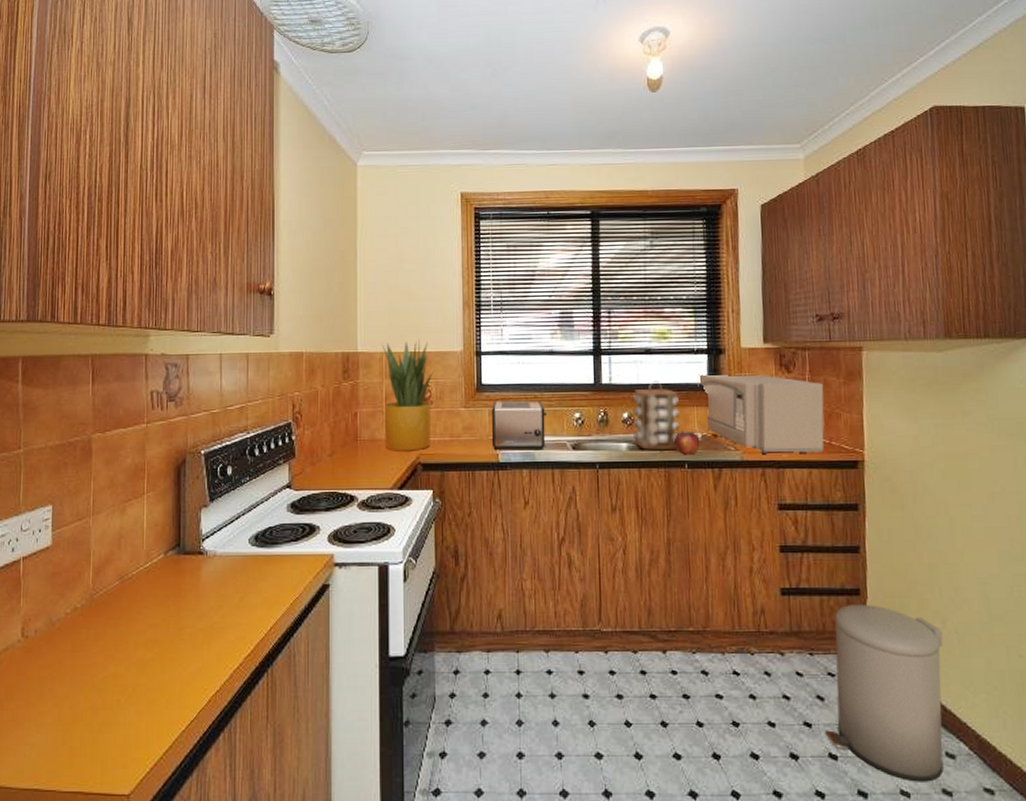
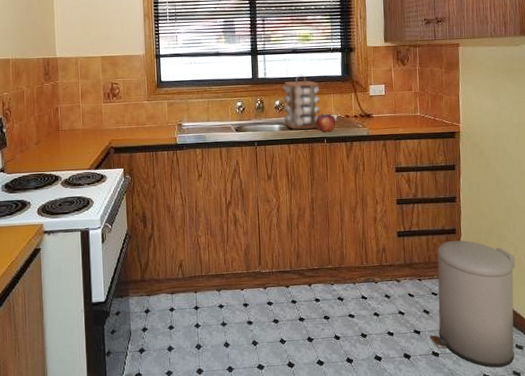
planter: present [382,338,435,451] -> none [77,44,122,139]
toaster: present [491,400,548,451] -> none [170,93,215,134]
microwave: present [697,373,824,456] -> none [333,66,430,130]

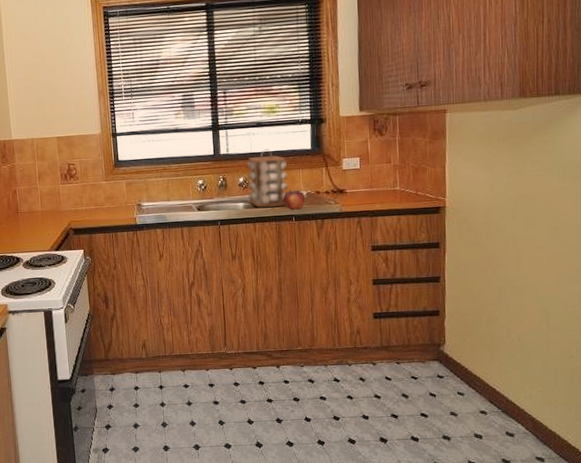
pedal bin: present [429,240,516,368] -> none [408,322,508,455]

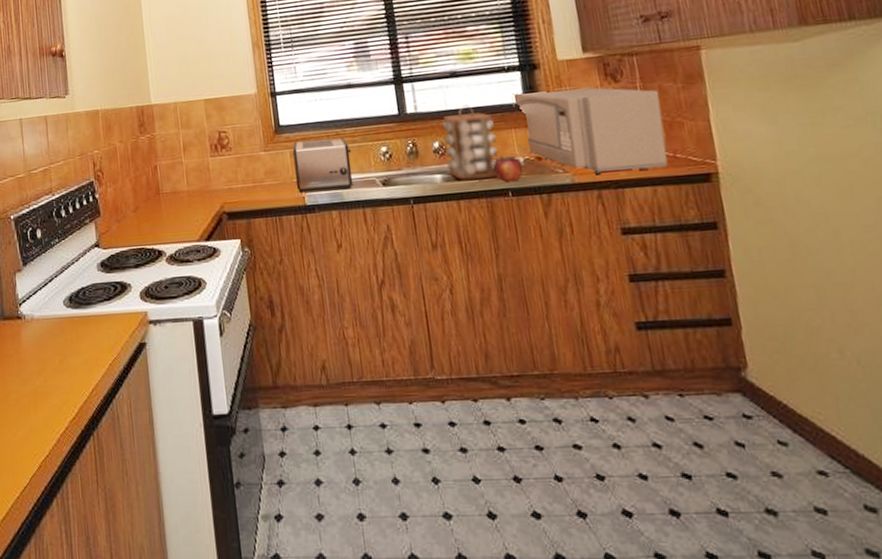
toaster: none [128,171,175,214] -> present [293,136,354,193]
microwave: none [302,138,412,206] -> present [511,86,668,175]

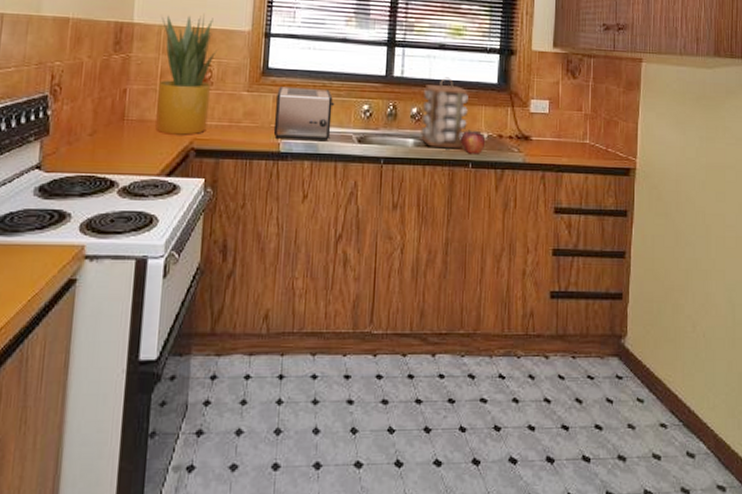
planter: none [174,84,233,202] -> present [155,13,219,135]
microwave: present [511,86,668,175] -> none [488,74,605,161]

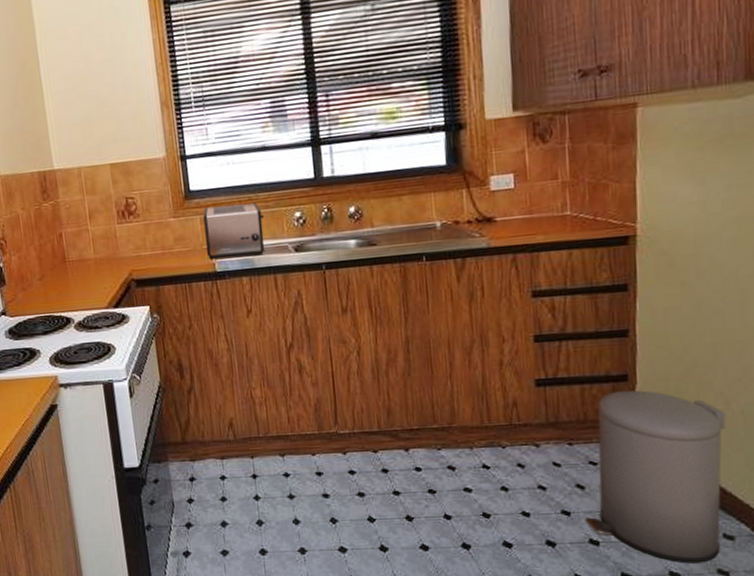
planter: present [155,13,219,135] -> none [78,147,142,270]
spice rack: present [420,77,468,149] -> none [359,167,415,245]
fruit: present [460,130,486,156] -> none [408,220,440,248]
pedal bin: none [580,307,692,482] -> present [585,390,726,564]

